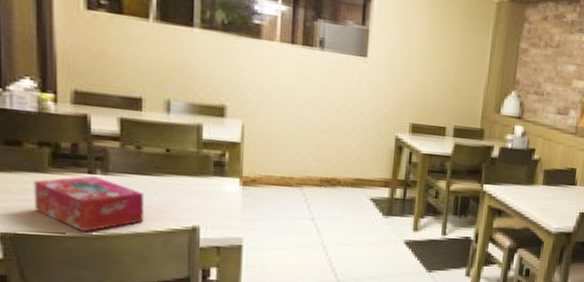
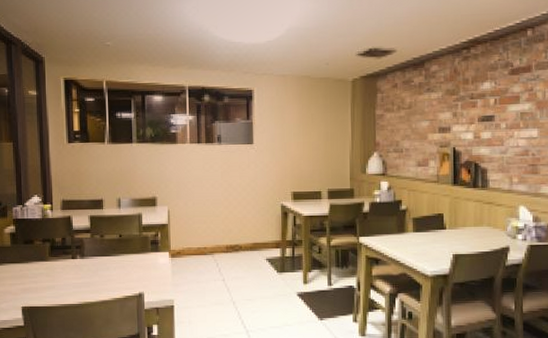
tissue box: present [33,176,145,232] -> none [40,260,108,303]

